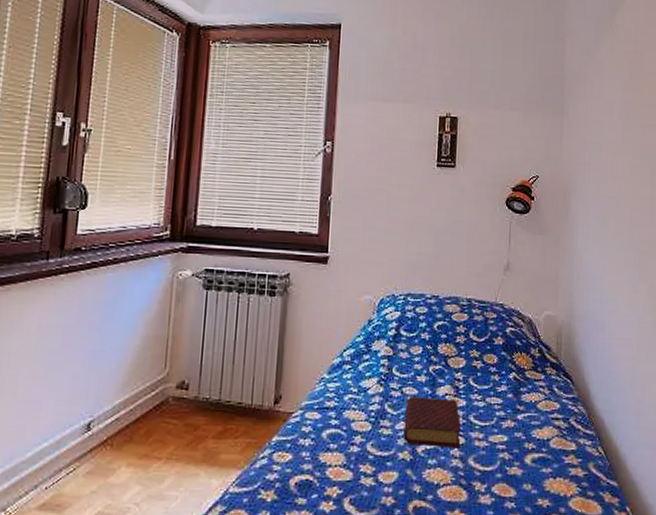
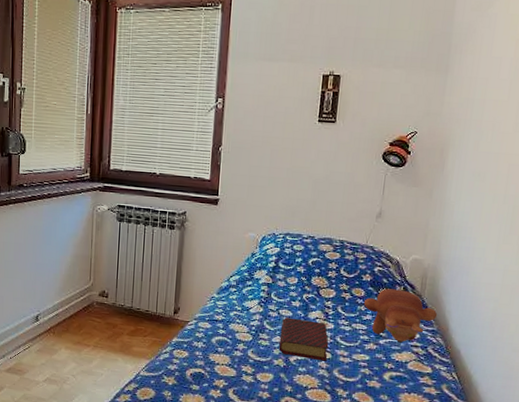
toy: none [497,352,577,417] -> present [363,288,438,343]

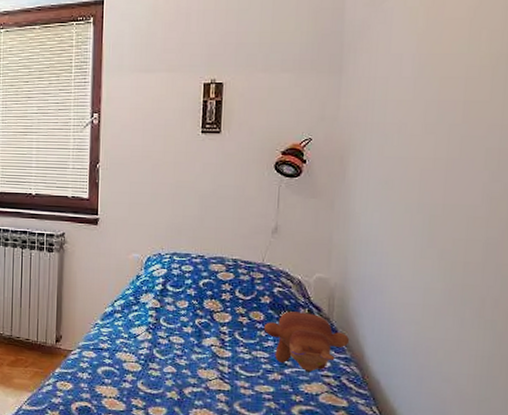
book: present [278,317,329,362] -> none [171,345,227,394]

